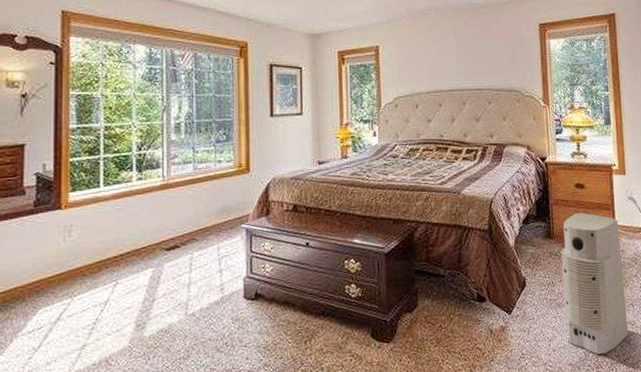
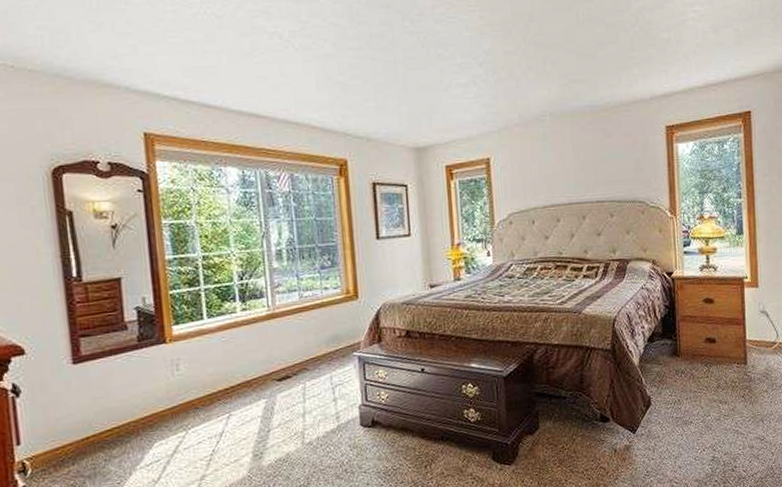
air purifier: present [560,213,629,354] -> none [687,328,758,470]

